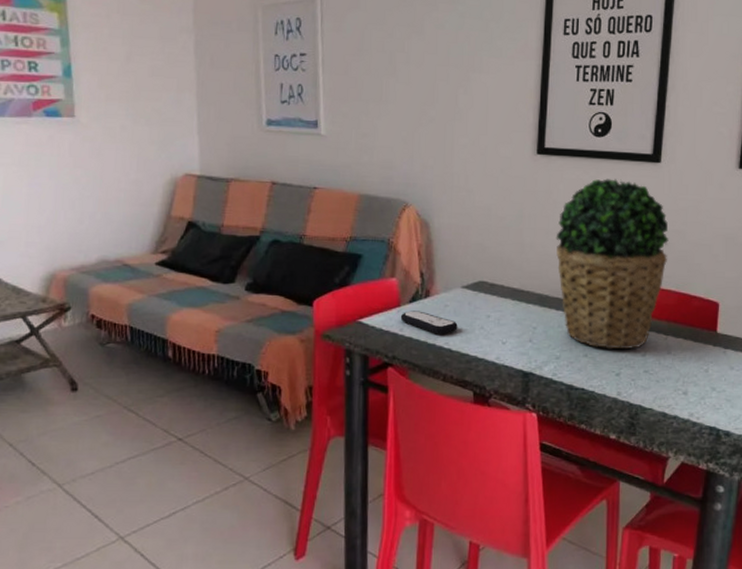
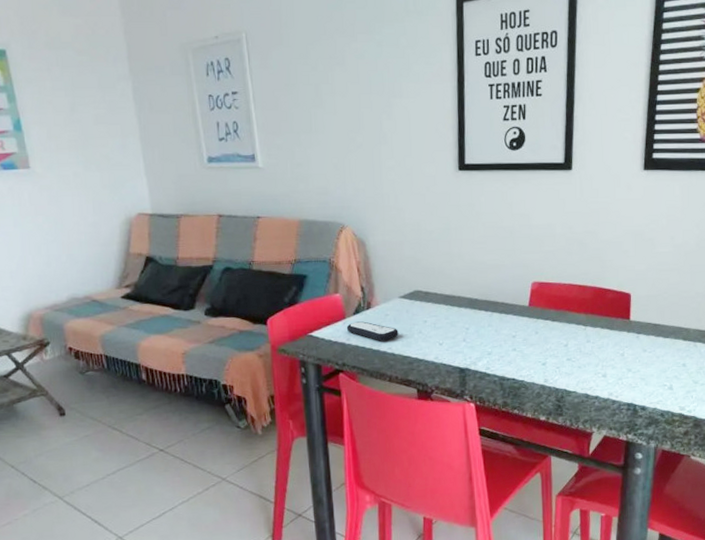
potted plant: present [556,178,669,350] -> none [481,188,583,343]

